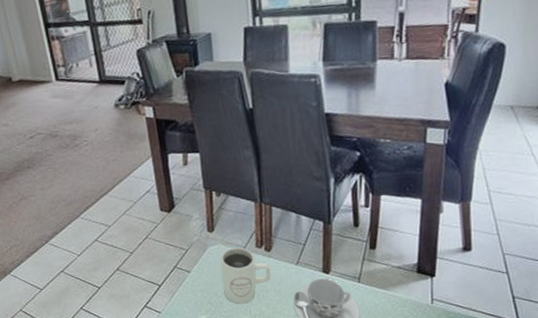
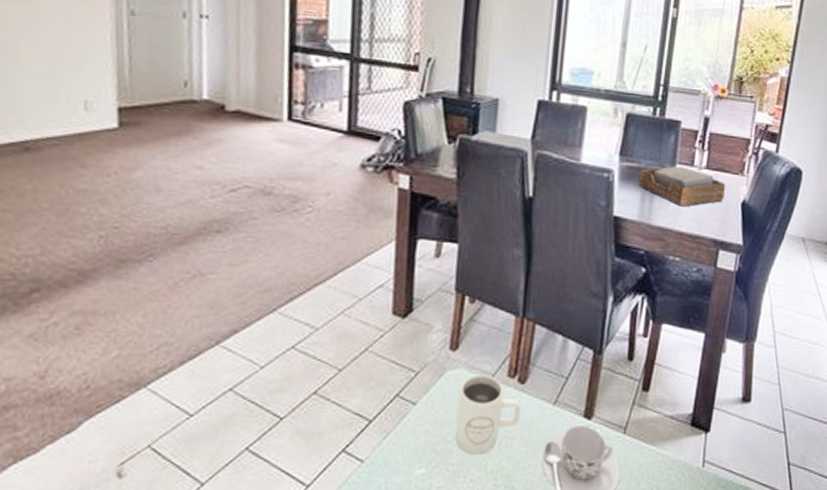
napkin holder: none [343,61,428,96] -> present [639,166,726,207]

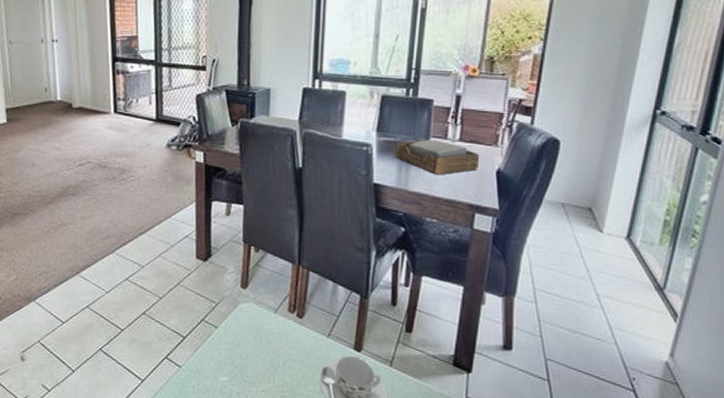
mug: present [455,374,522,455] -> none [248,308,301,371]

